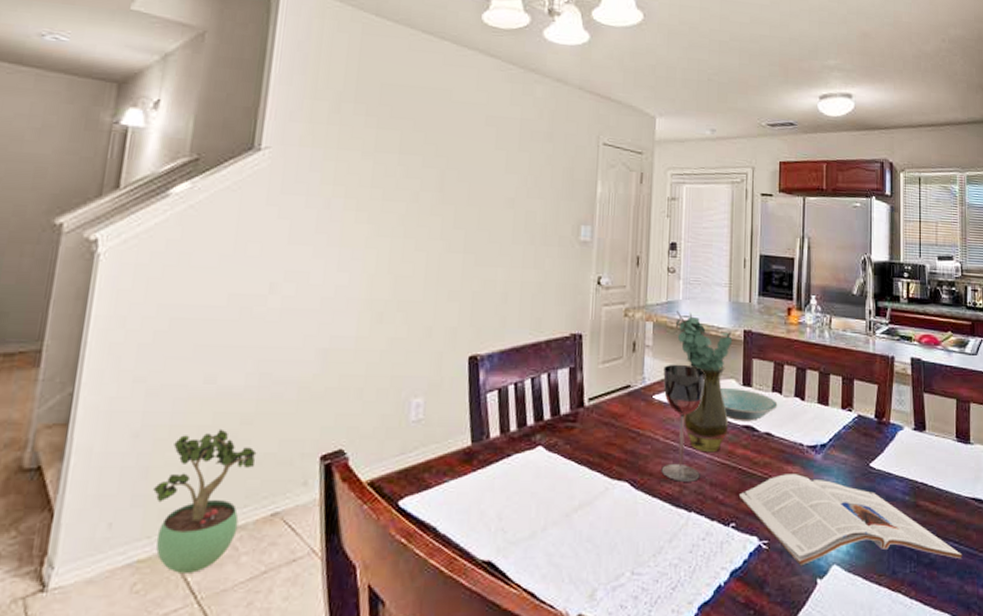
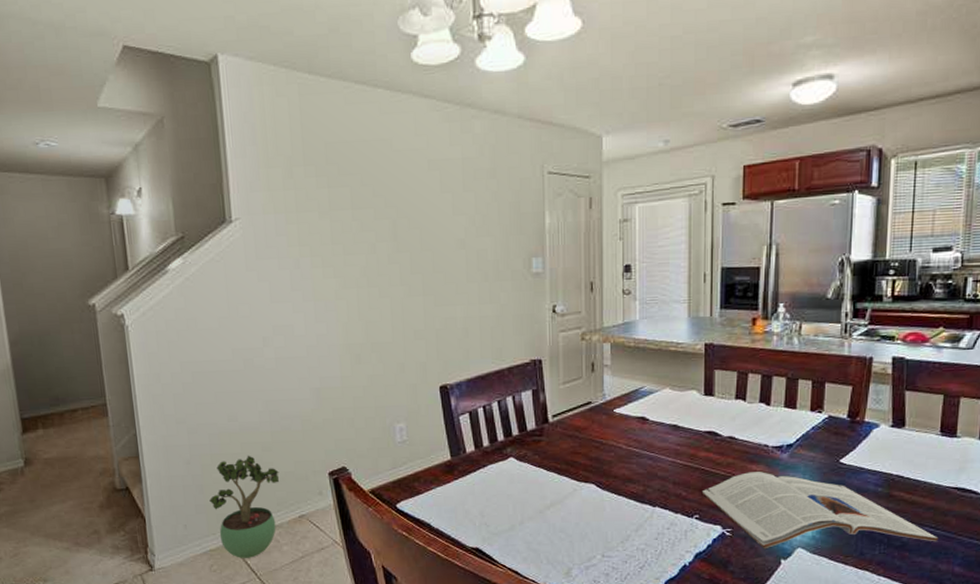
wineglass: present [661,364,705,482] -> none [623,379,665,482]
vase: present [676,311,733,453] -> none [634,331,693,457]
bowl: present [720,387,778,422] -> none [681,398,741,428]

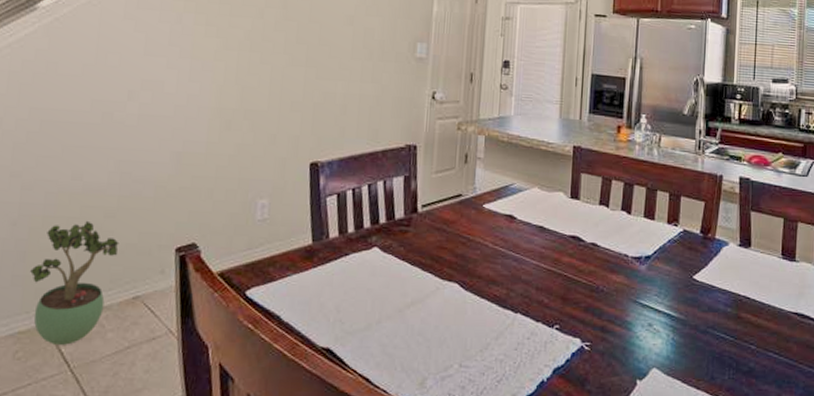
magazine: present [701,472,939,550] -> none [563,282,782,369]

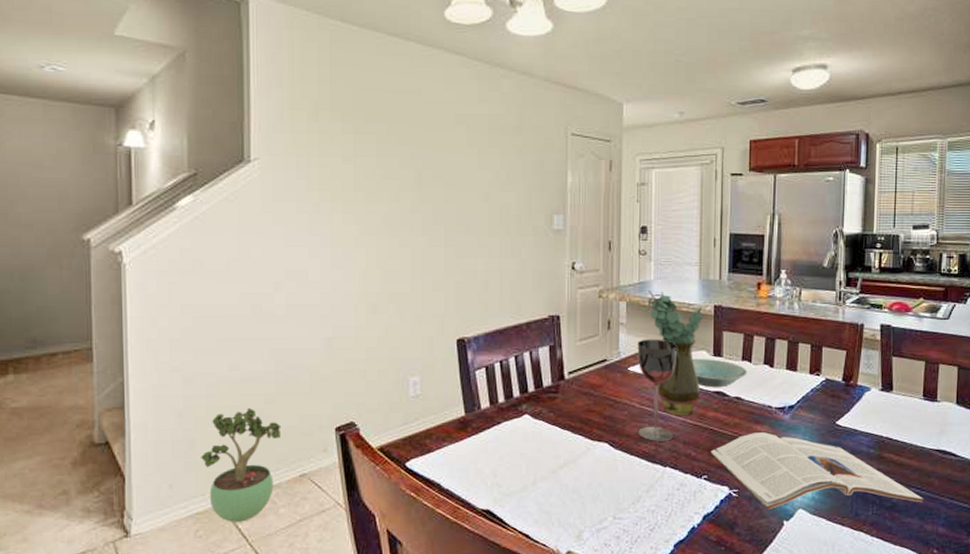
wineglass: none [489,175,534,286] -> present [637,339,677,442]
vase: none [507,126,562,260] -> present [649,290,703,416]
bowl: none [549,199,604,232] -> present [692,358,747,388]
magazine: none [563,282,782,369] -> present [710,432,924,511]

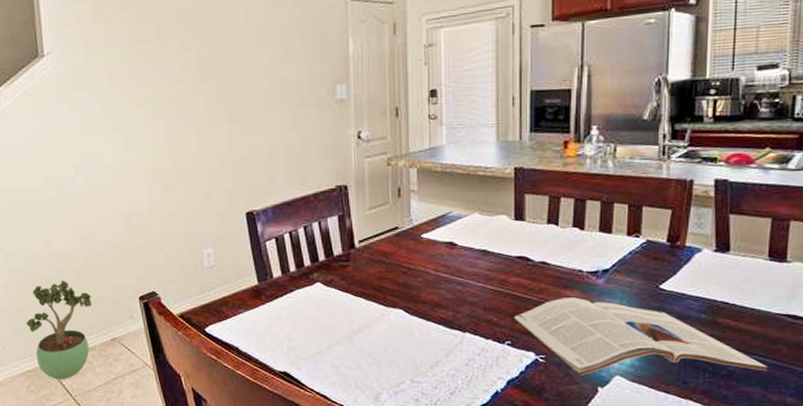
wineglass: present [637,339,677,442] -> none [430,204,474,308]
vase: present [649,290,703,416] -> none [441,155,502,282]
bowl: present [692,358,747,388] -> none [491,222,554,253]

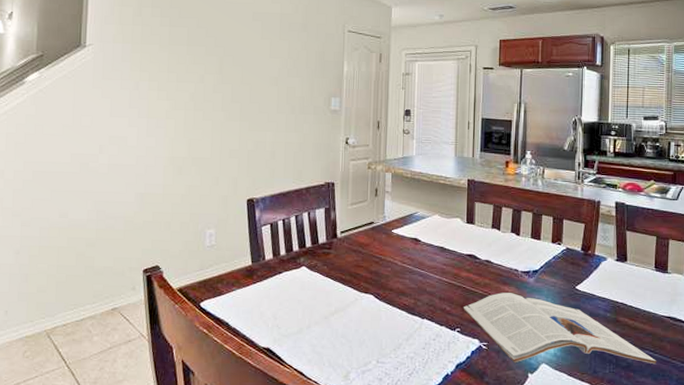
potted plant: present [26,280,92,379] -> none [32,249,99,346]

